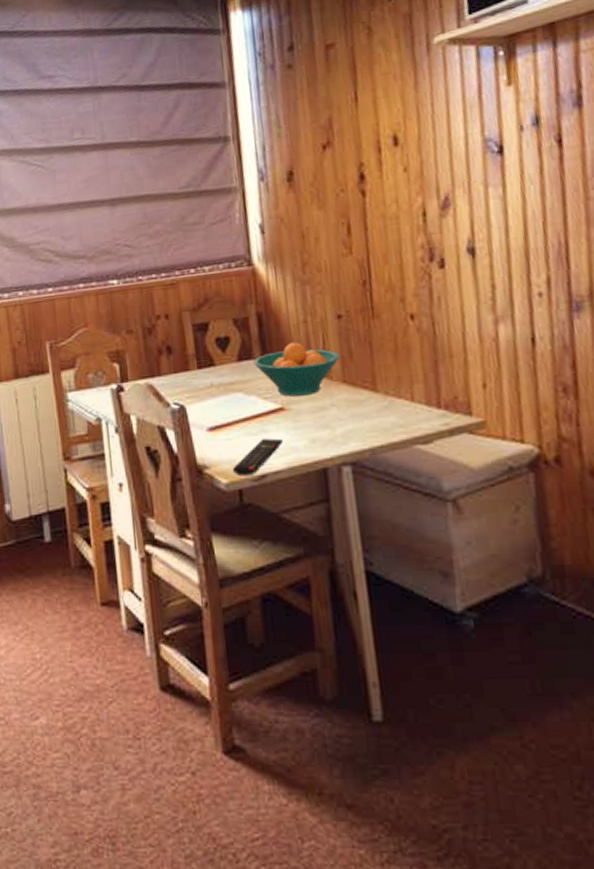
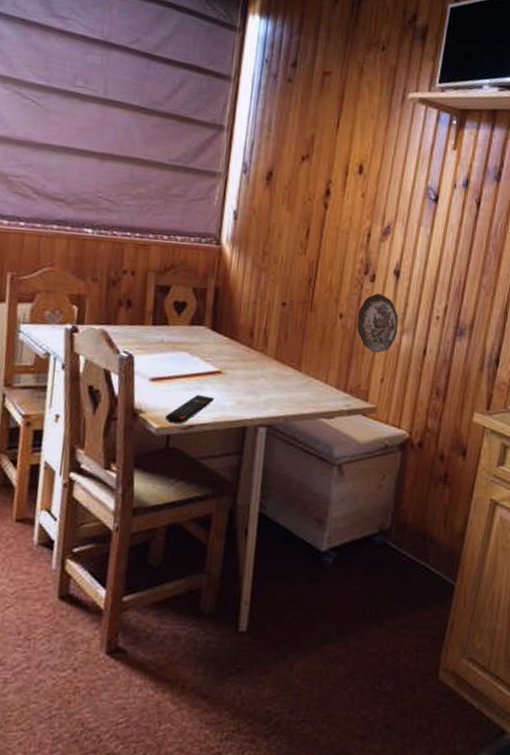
fruit bowl: present [253,342,340,397] -> none [203,318,277,365]
decorative plate: none [432,280,491,354] -> present [357,293,399,353]

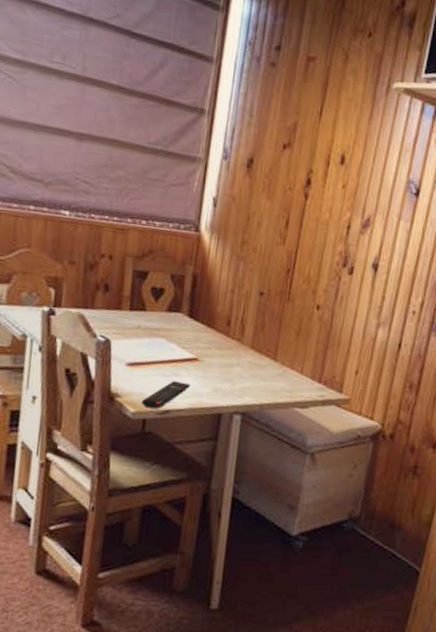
decorative plate: present [357,293,399,353] -> none [334,286,375,346]

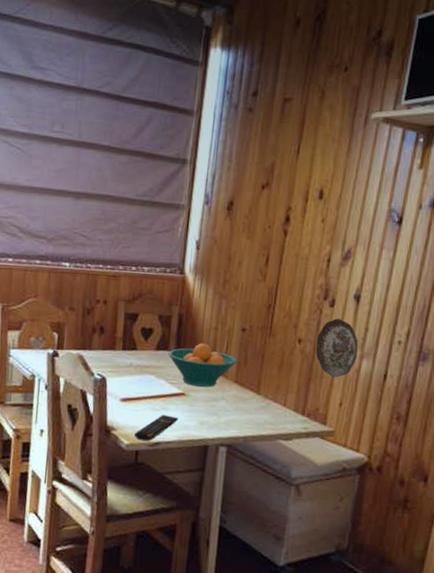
fruit bowl: none [180,306,254,353] -> present [168,343,237,387]
decorative plate: none [334,286,375,346] -> present [316,318,358,378]

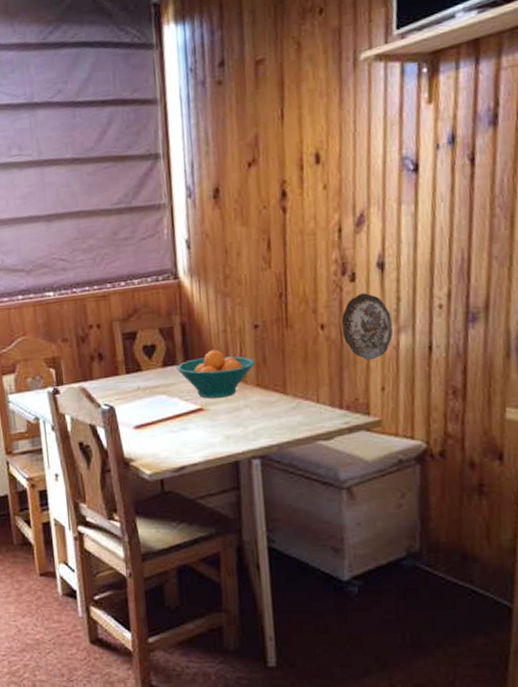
remote control: present [133,415,178,442] -> none [155,435,201,468]

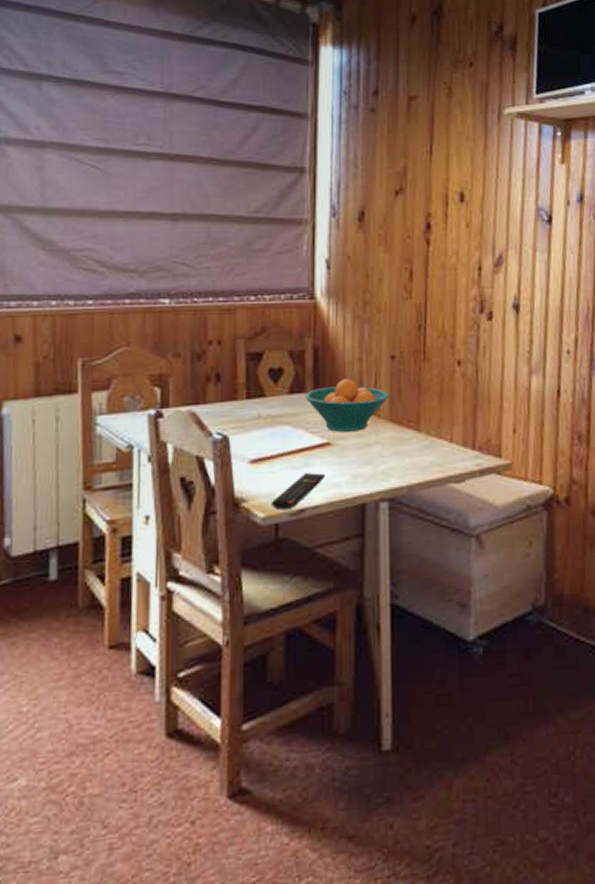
remote control: none [155,435,201,468] -> present [270,473,325,511]
decorative plate: present [341,293,393,361] -> none [477,332,525,401]

